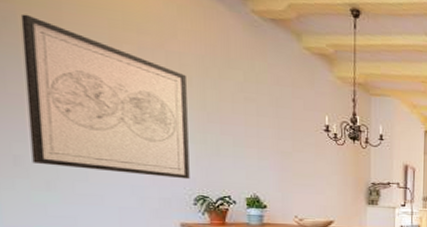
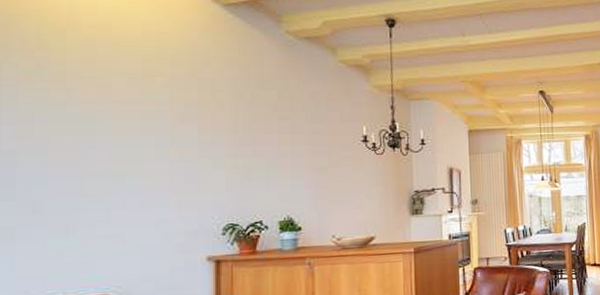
wall art: present [20,13,190,180] -> none [52,59,219,209]

